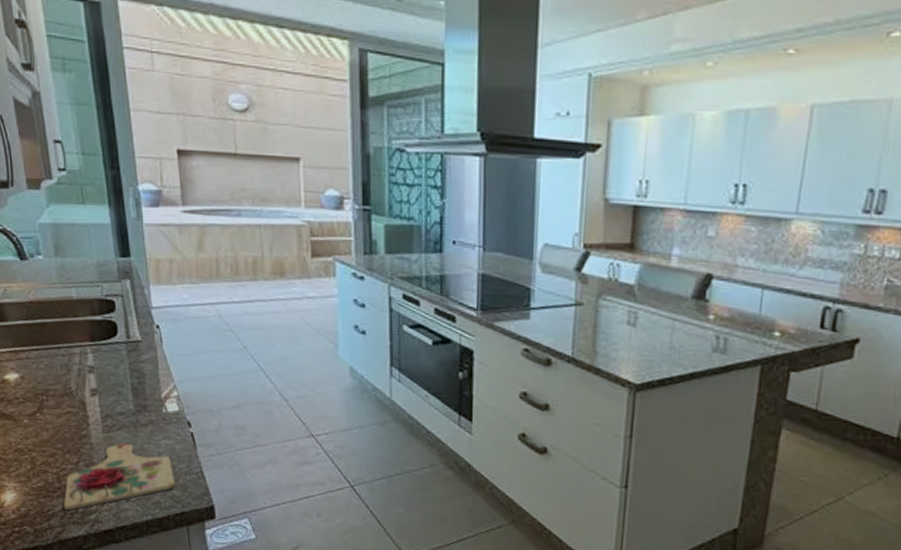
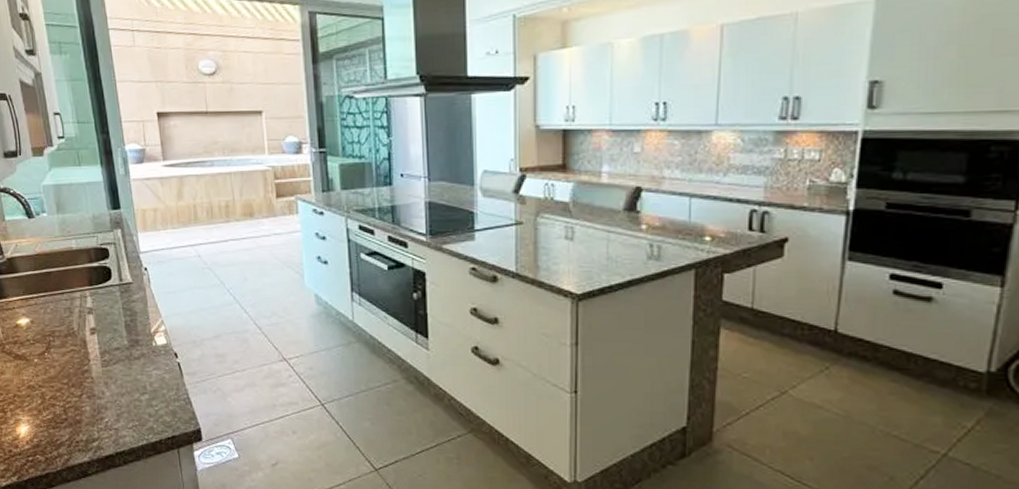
cutting board: present [64,443,176,510] -> none [70,375,166,439]

